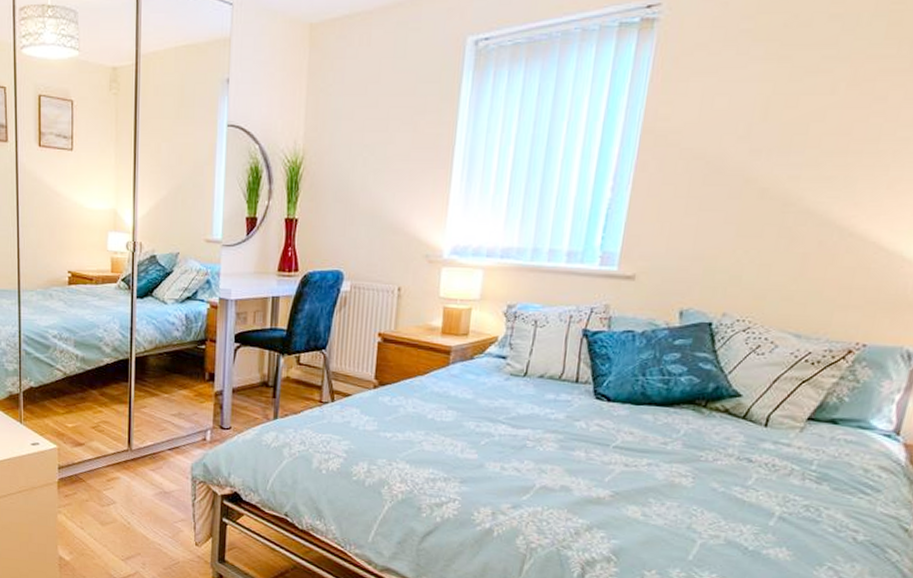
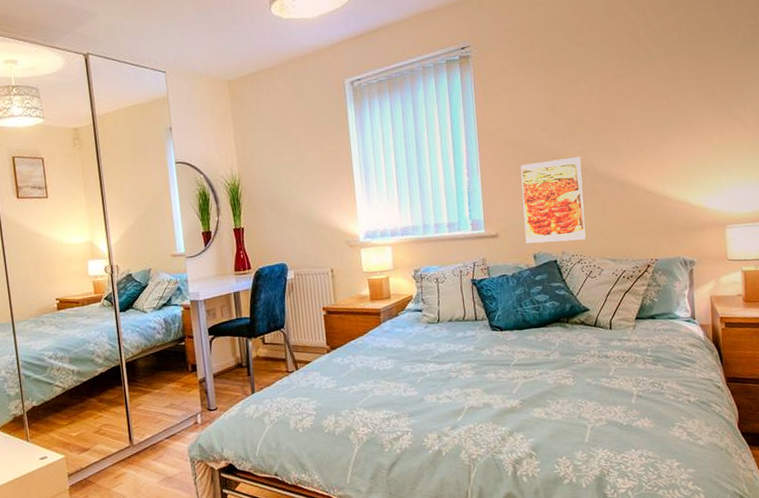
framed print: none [672,183,789,302] -> present [520,156,586,244]

